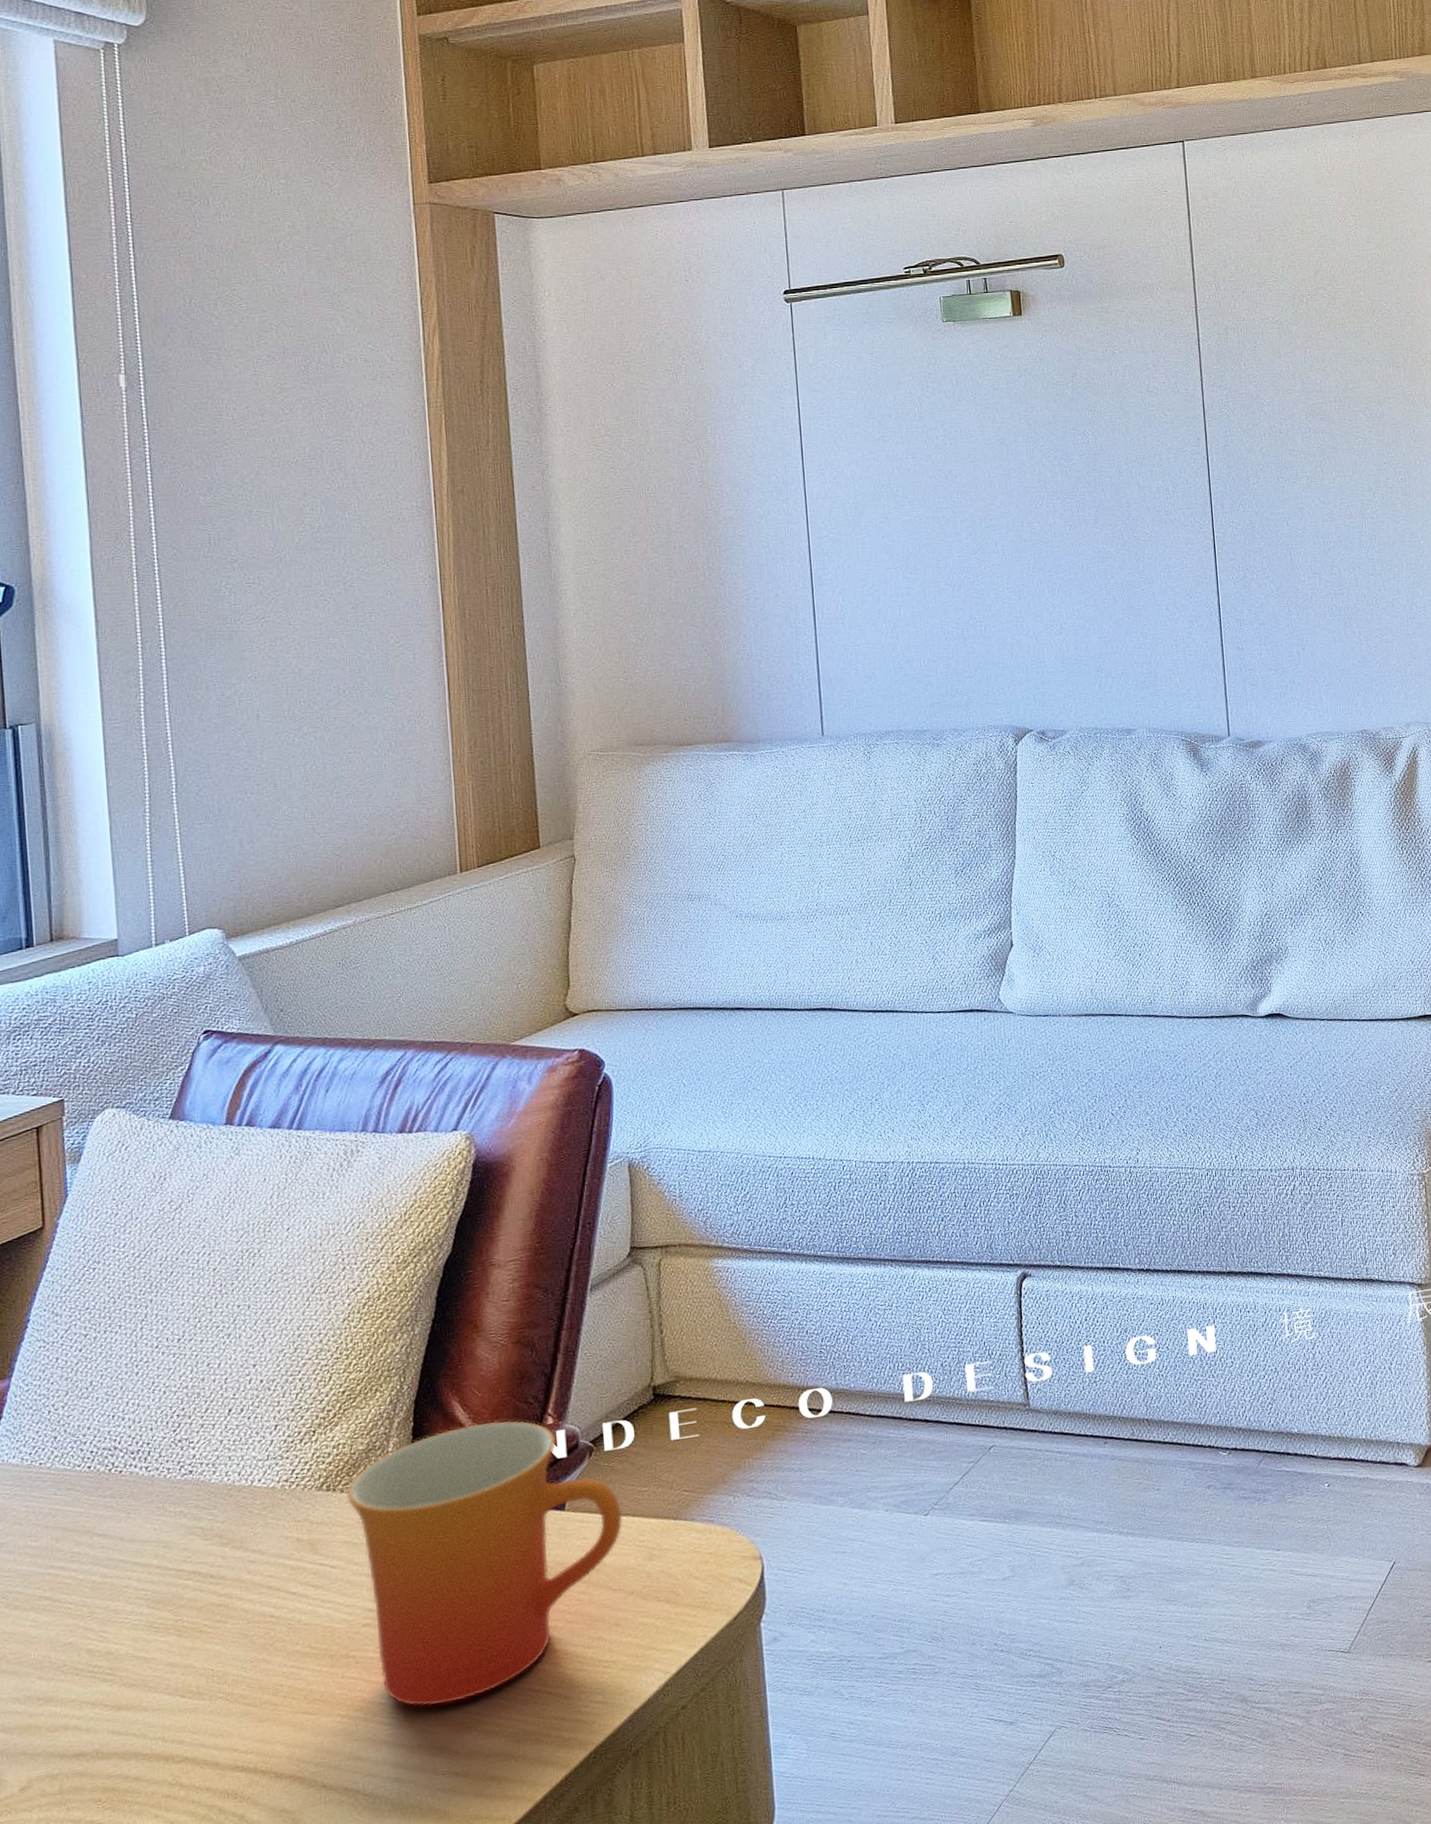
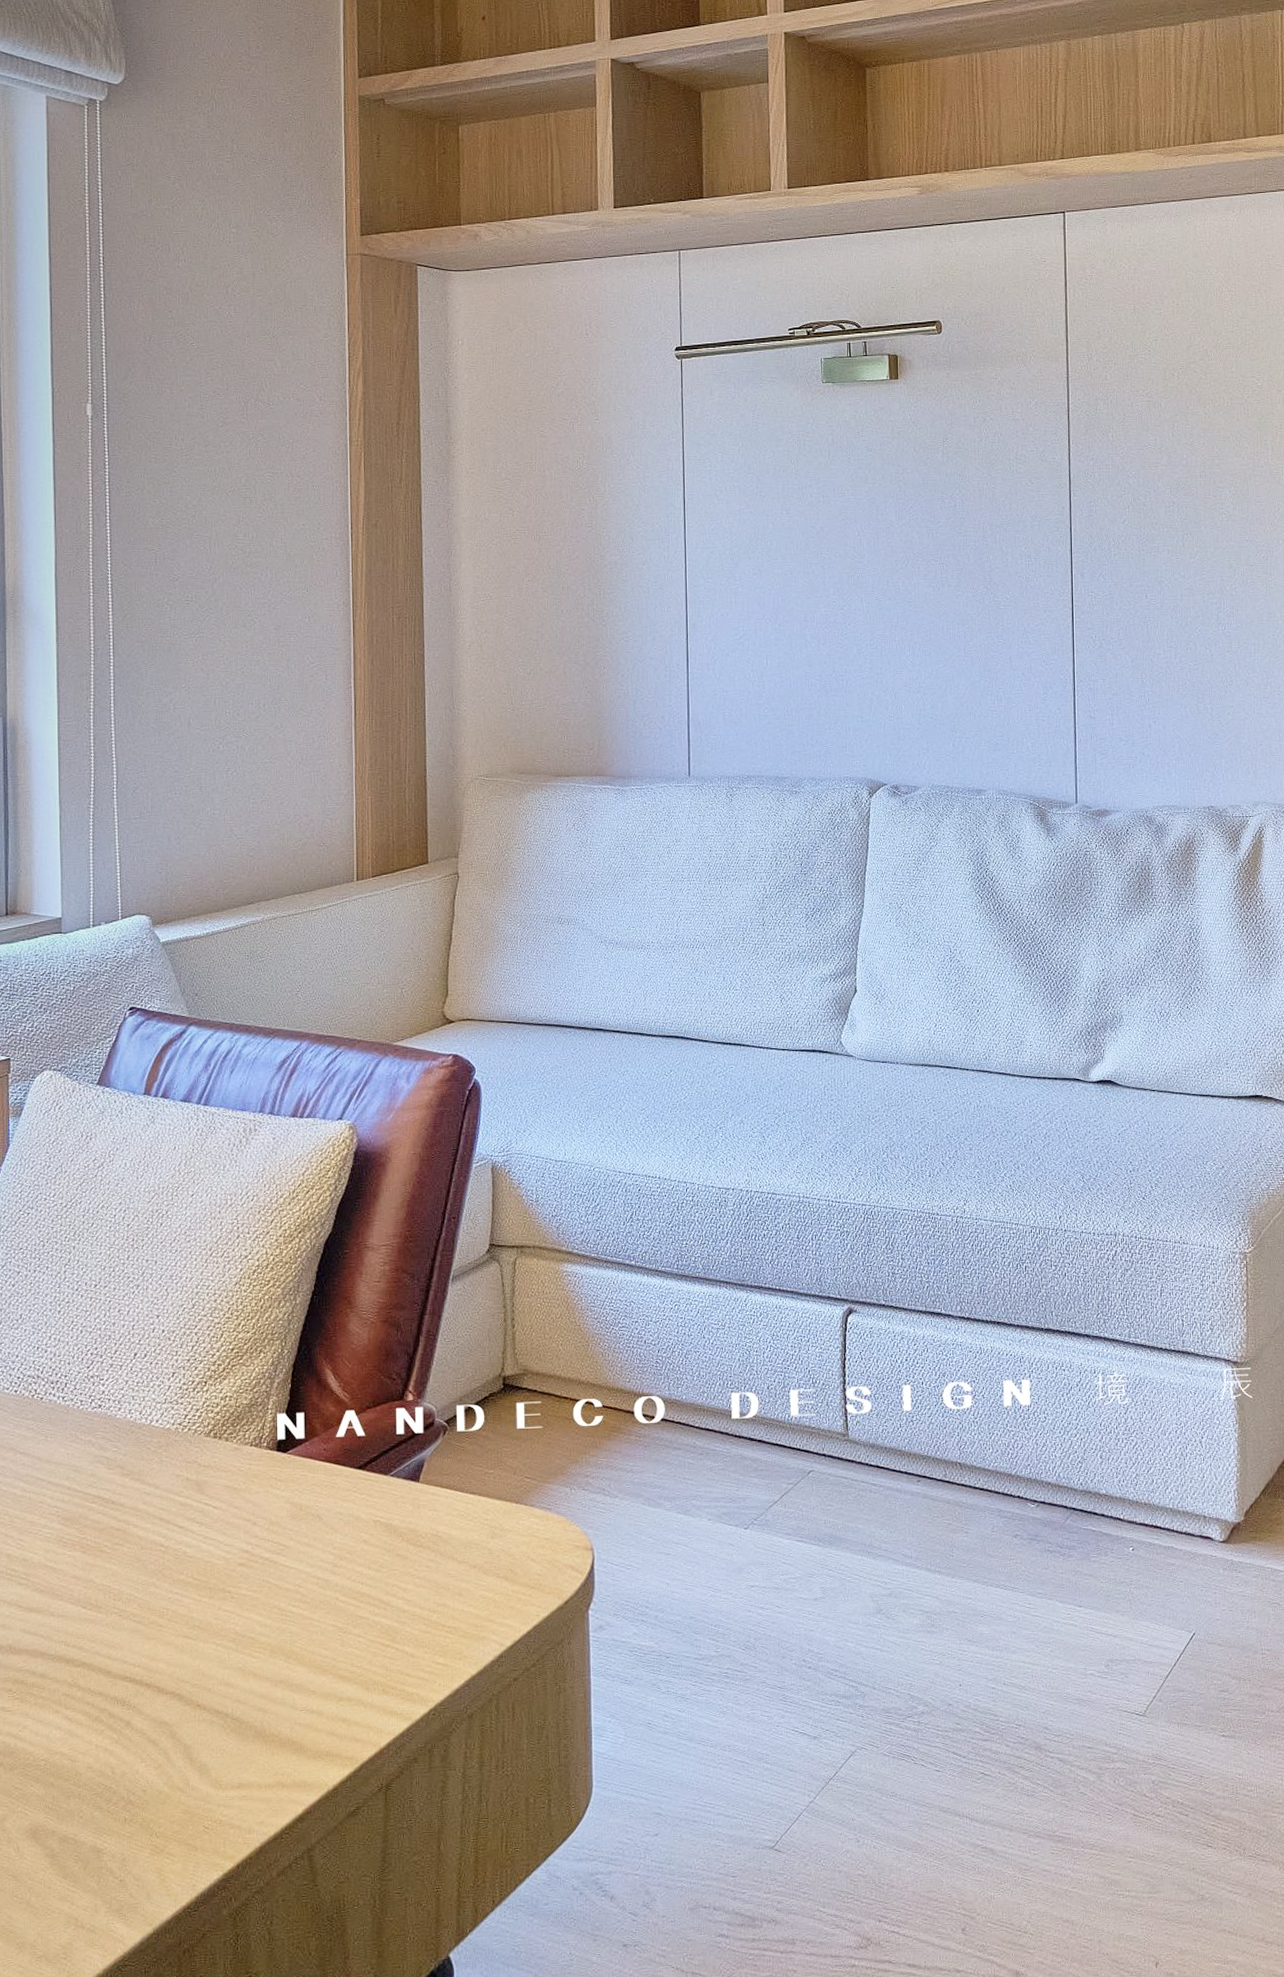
mug: present [346,1420,623,1707] -> none [231,1392,470,1647]

